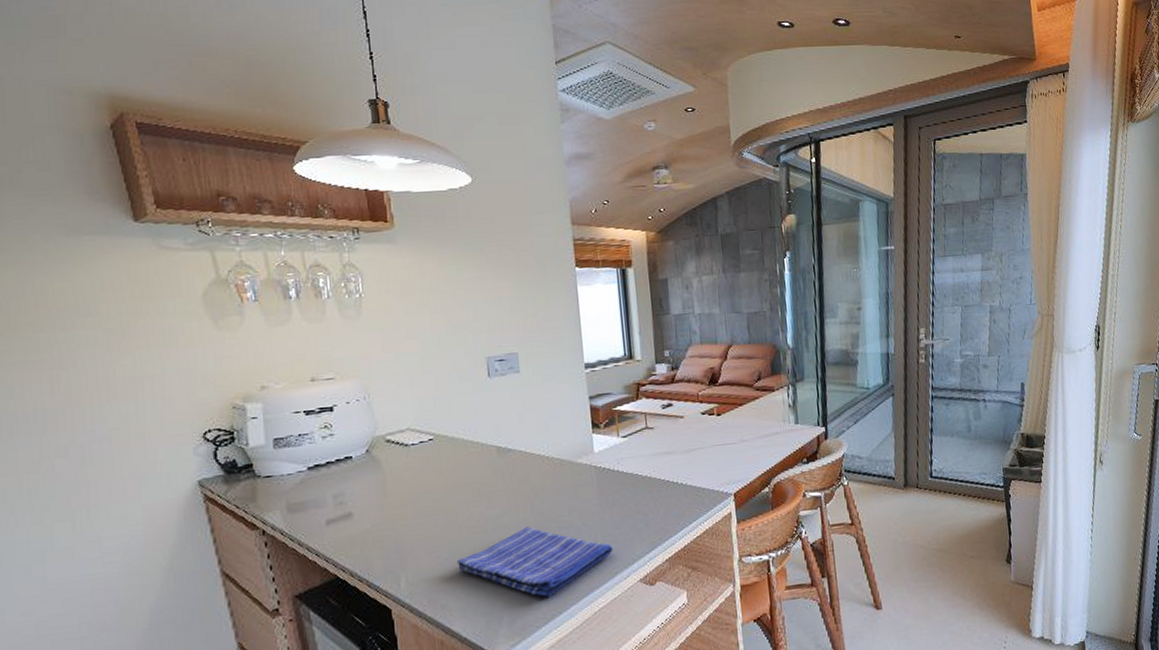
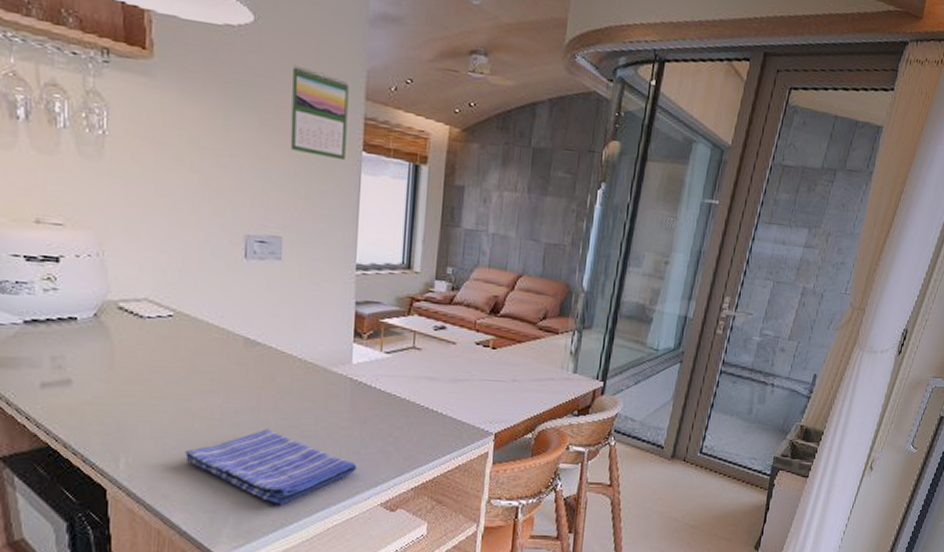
calendar: none [507,209,562,279] -> present [290,65,349,161]

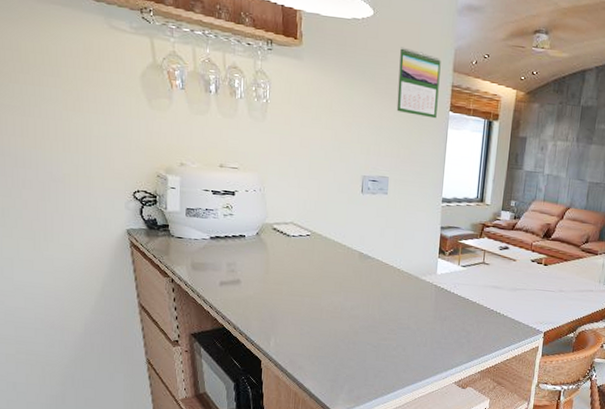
dish towel: present [185,428,357,505] -> none [315,321,438,379]

